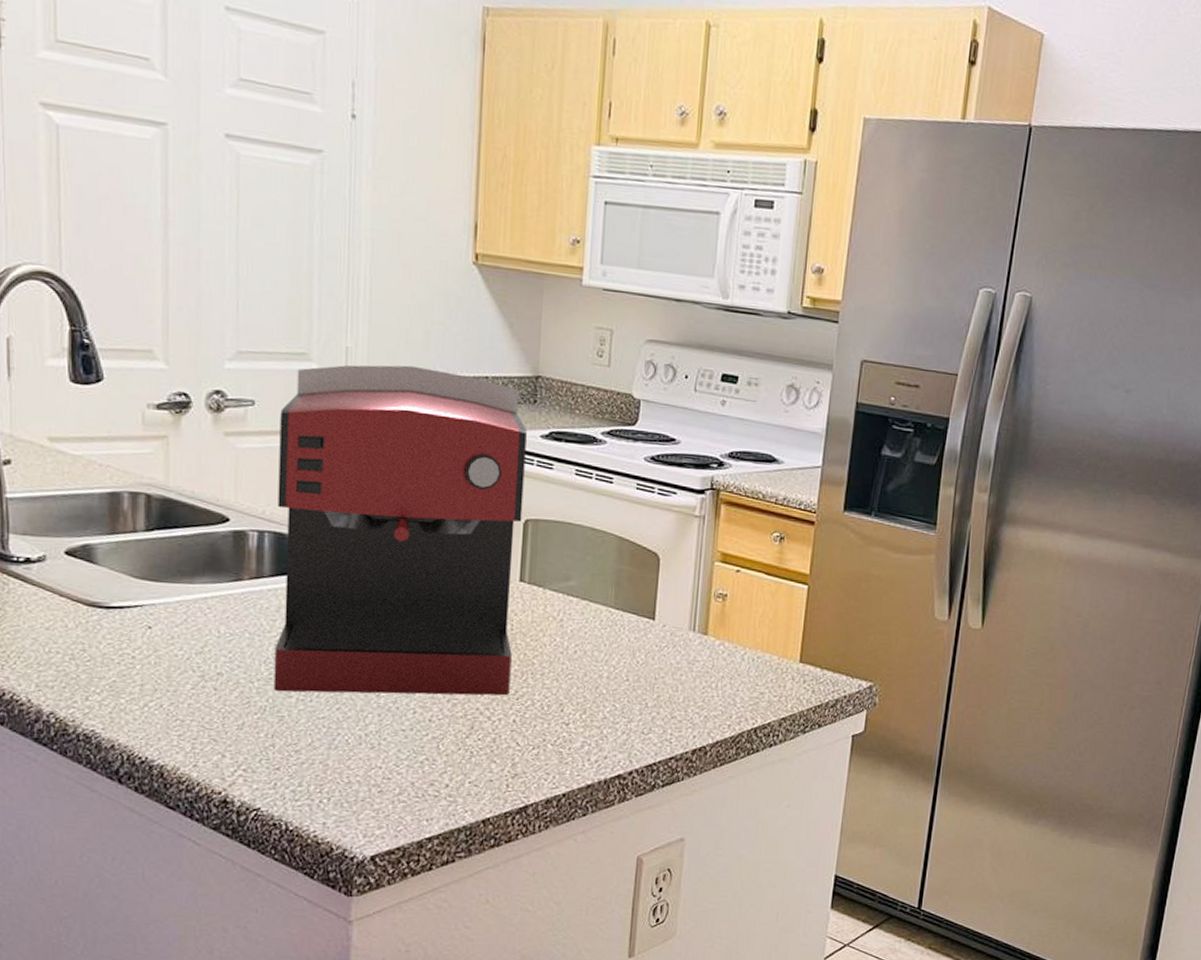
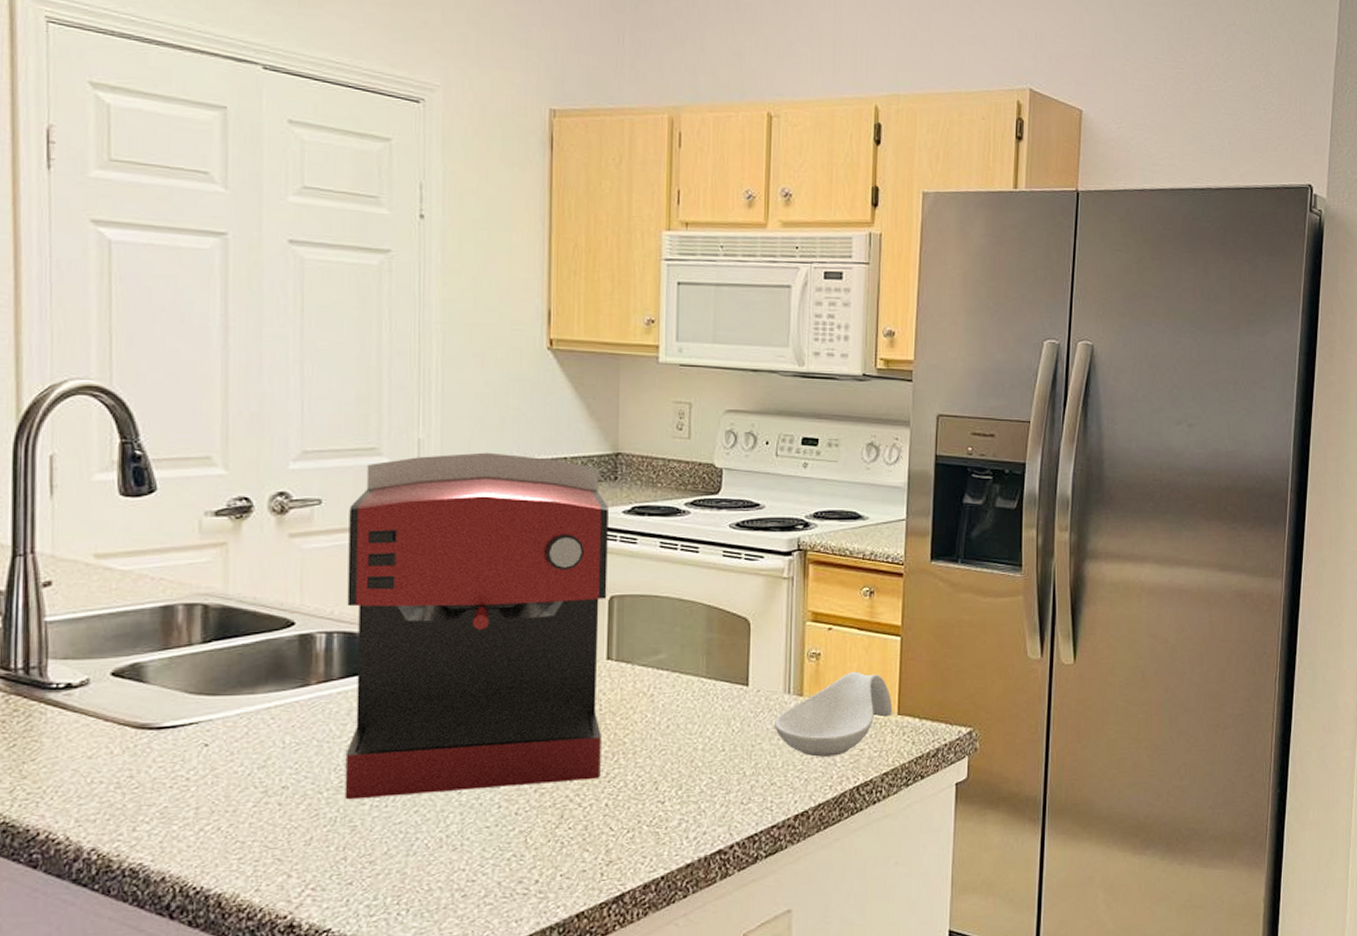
spoon rest: none [678,616,795,697] -> present [775,672,893,757]

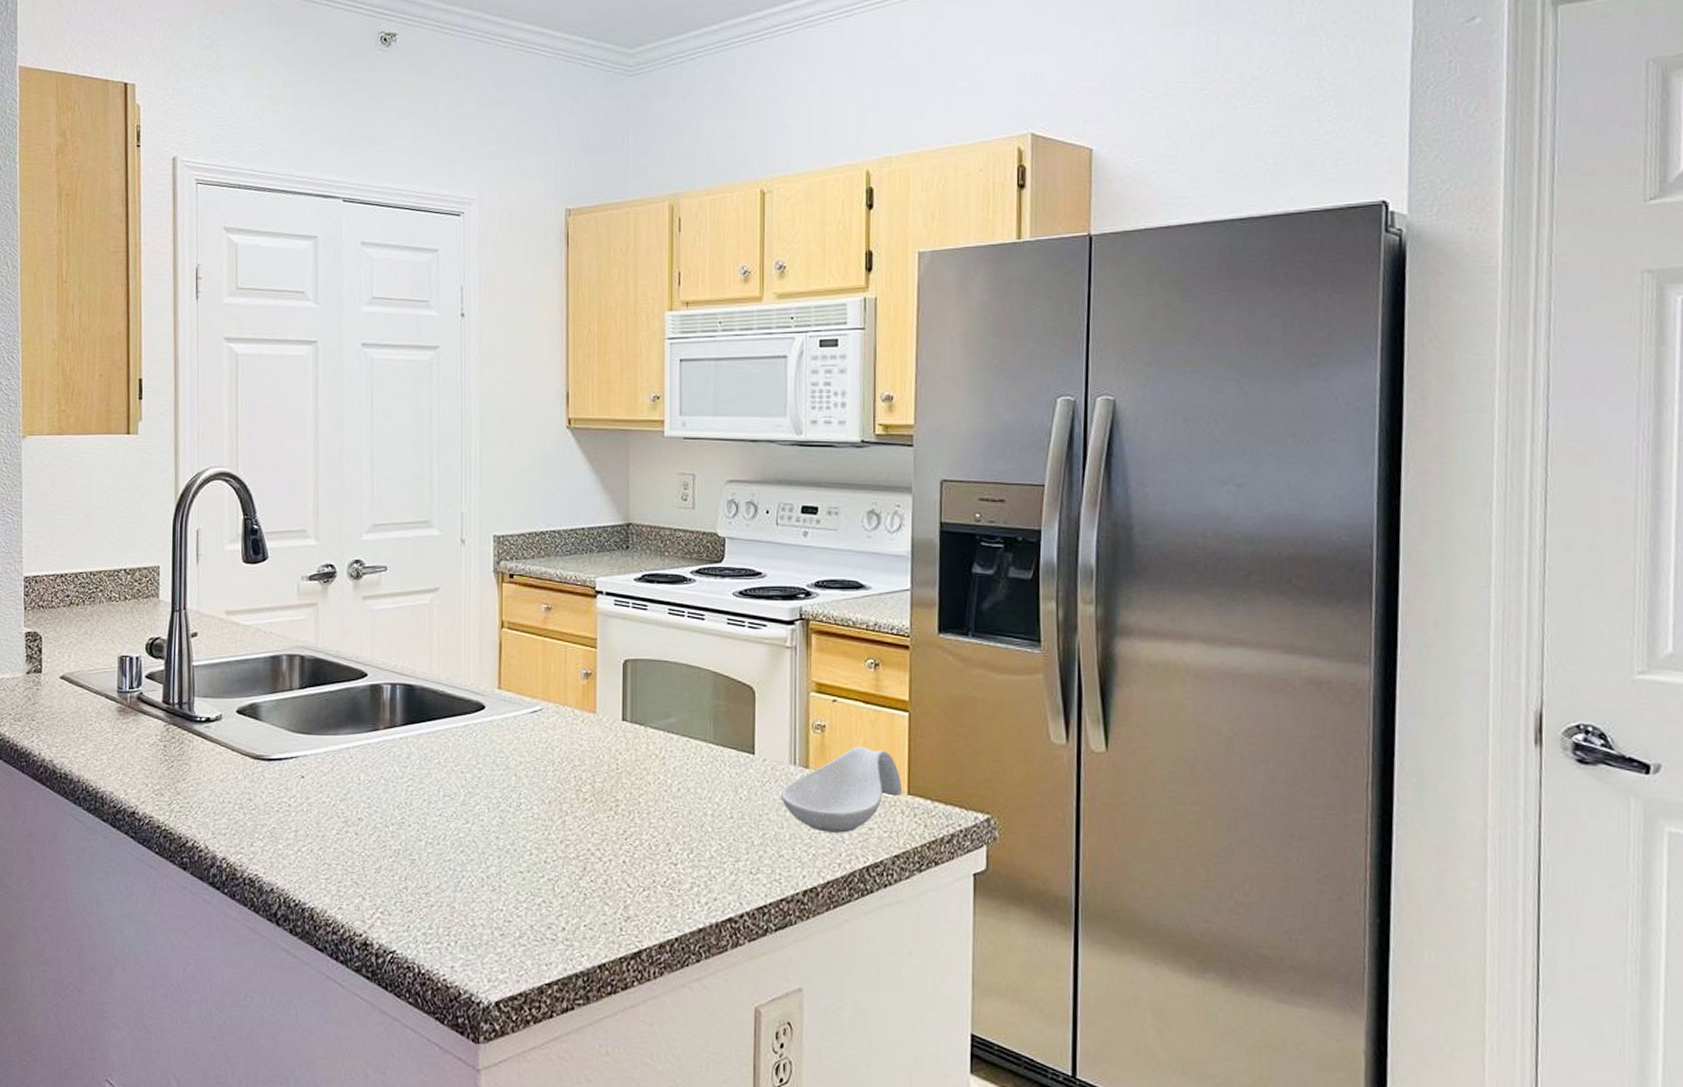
coffee maker: present [344,452,608,800] -> none [406,524,621,836]

